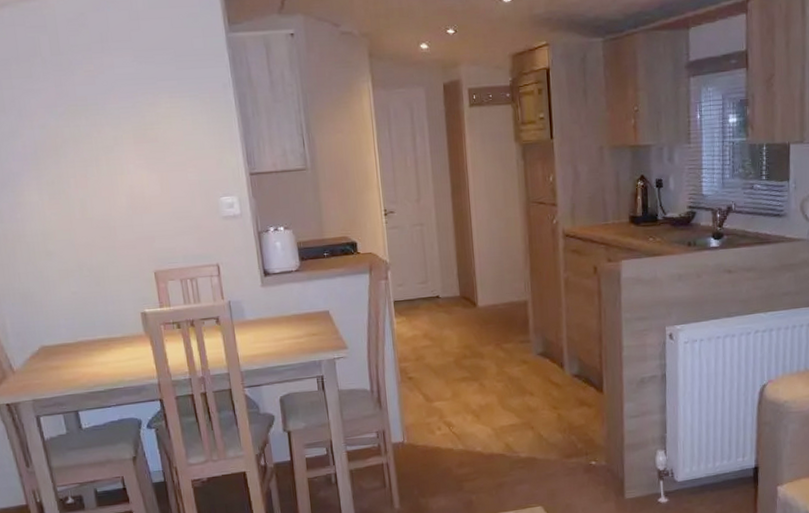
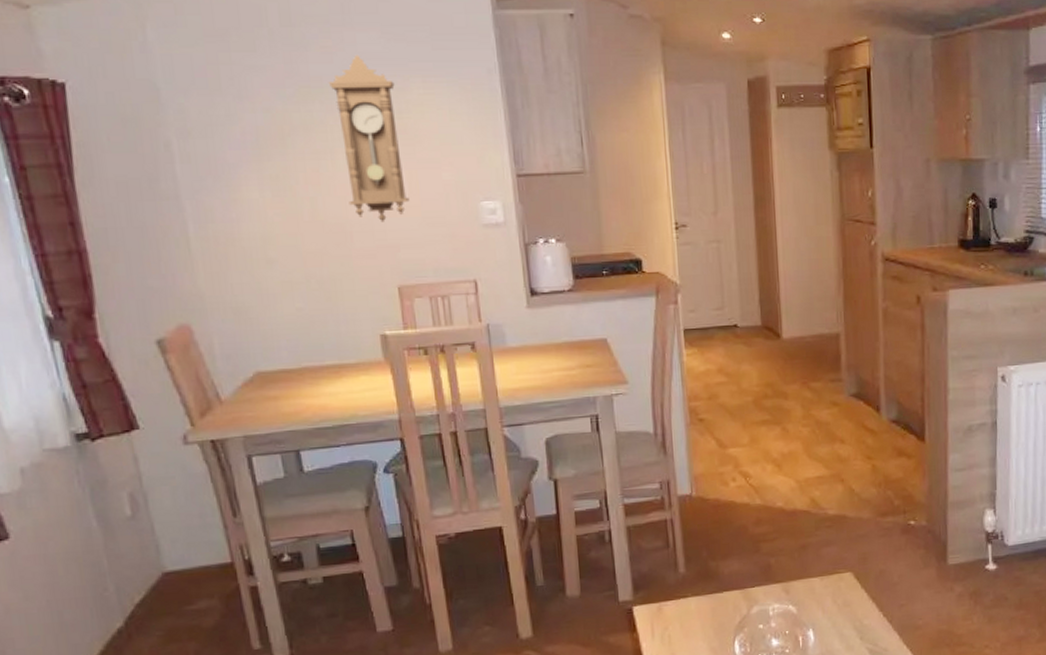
pendulum clock: none [91,76,162,218] -> present [328,54,410,222]

